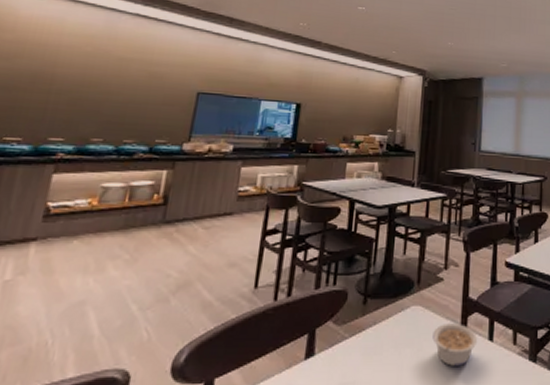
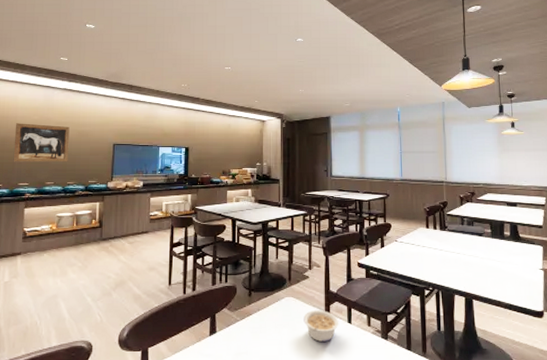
wall art: none [45,54,137,112] -> present [13,123,70,162]

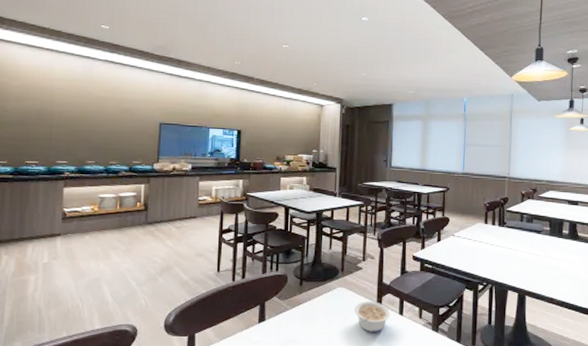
wall art: present [13,123,70,162] -> none [50,96,112,140]

